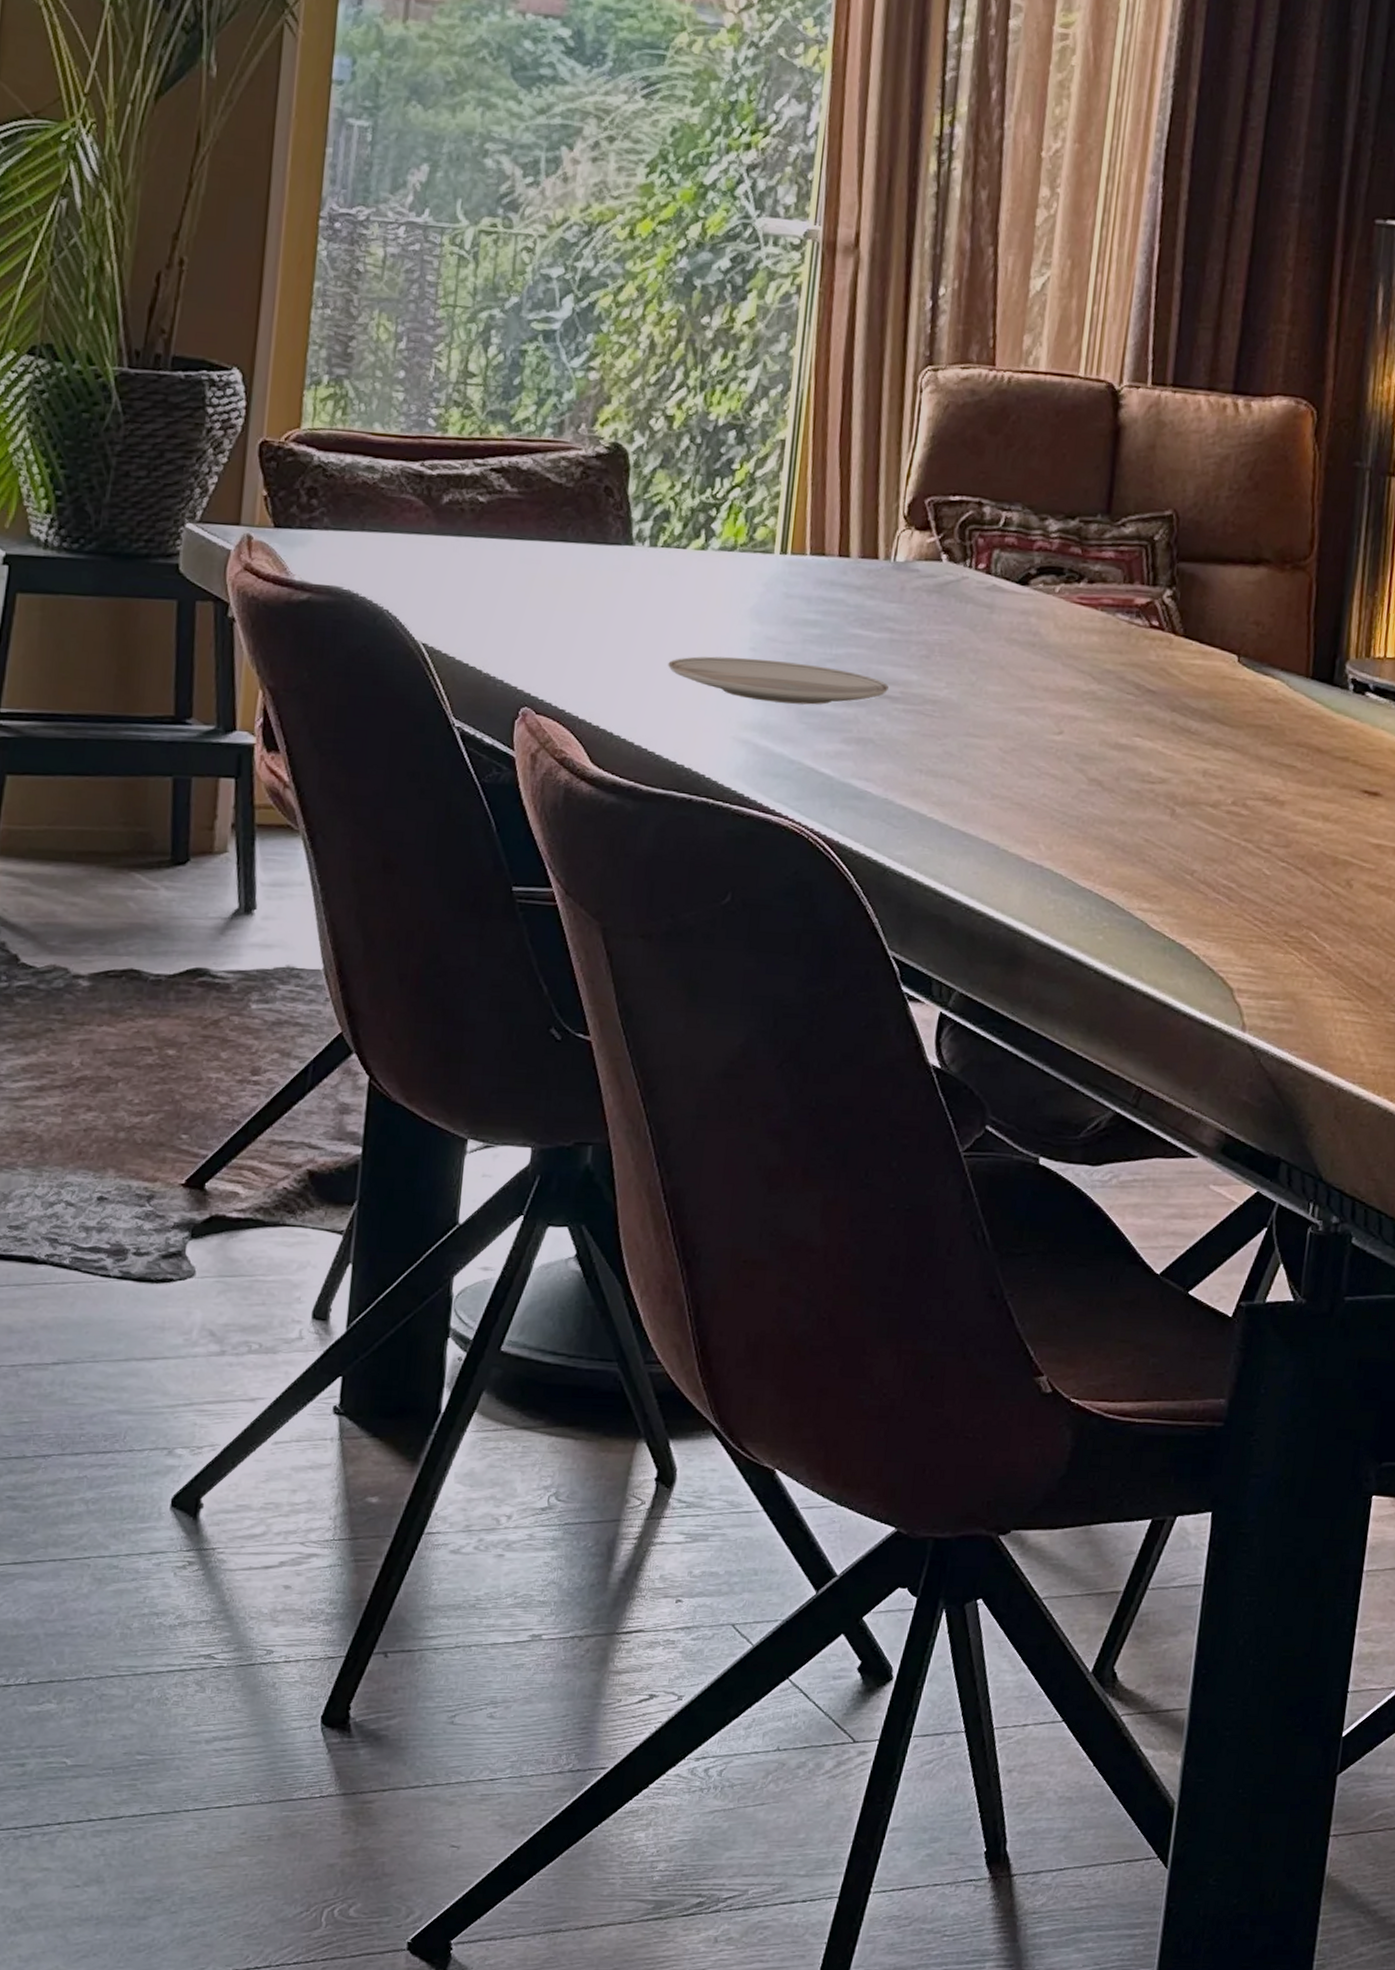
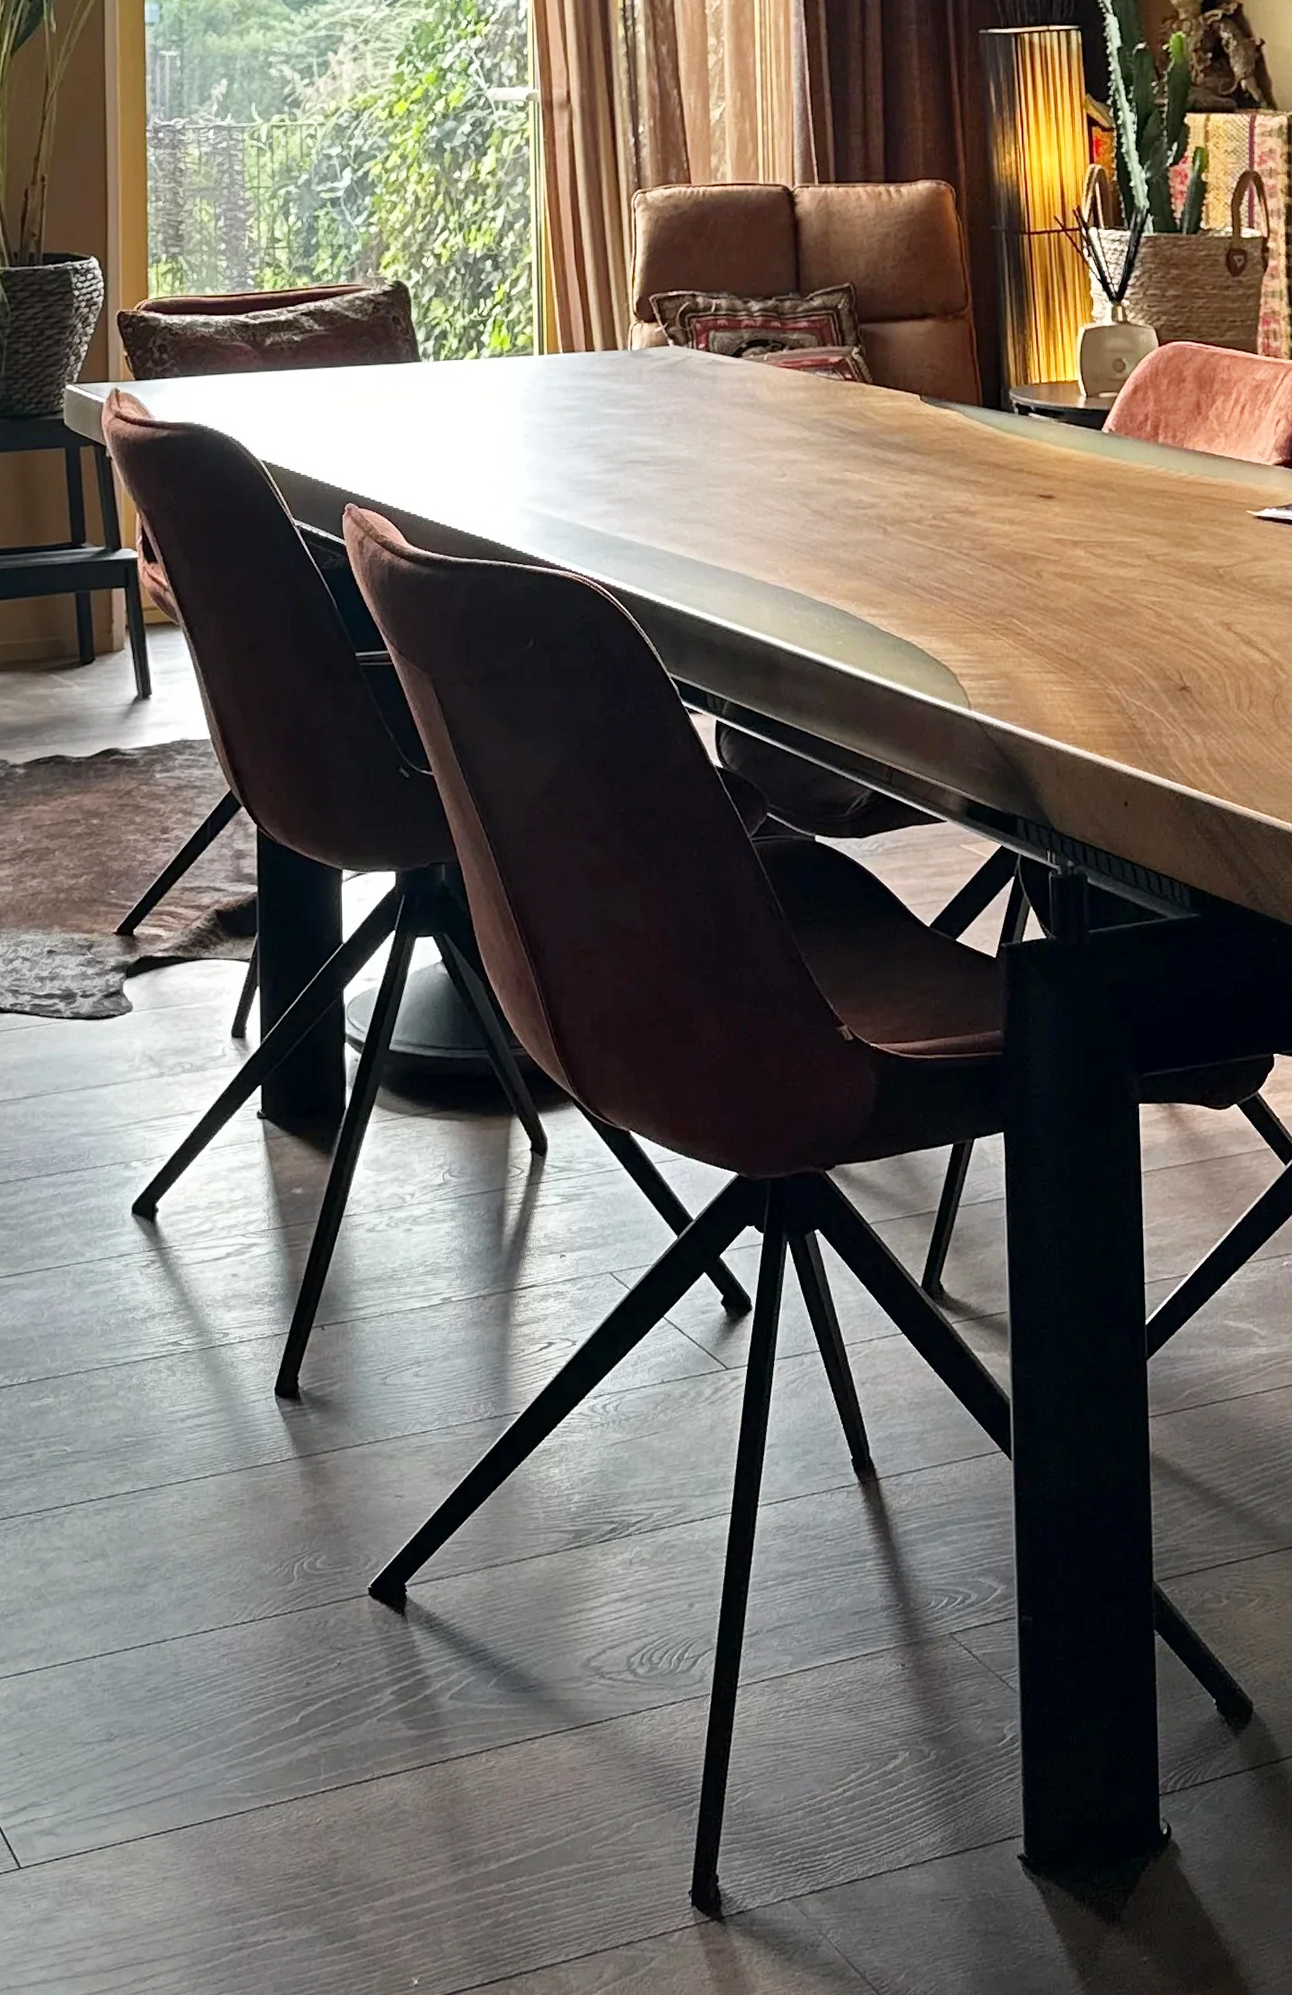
plate: present [668,656,889,705] -> none [460,442,639,477]

